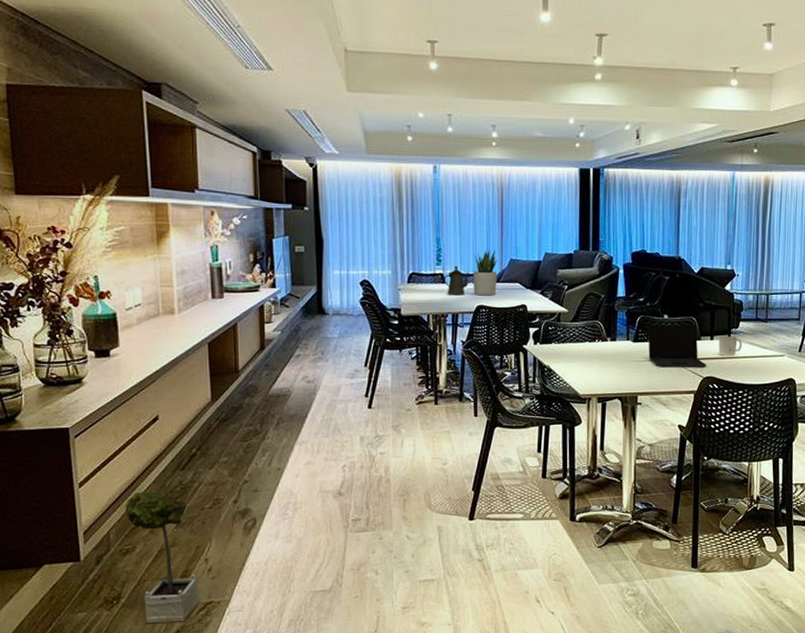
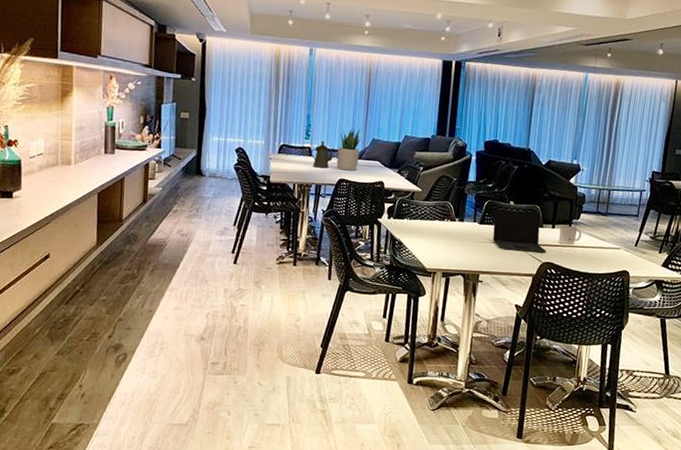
potted tree: present [125,490,200,624] -> none [14,320,72,439]

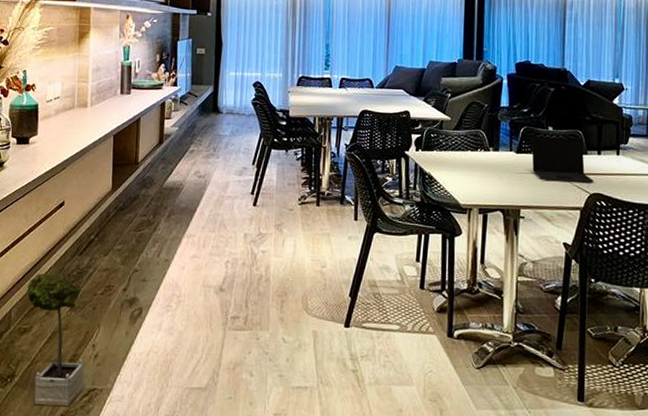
potted tree: none [14,320,72,439] -> present [27,273,85,407]
coffee pot: present [310,141,335,169] -> none [330,70,356,100]
planter: present [336,128,361,171] -> none [358,56,383,102]
mug: present [558,225,582,245] -> none [606,151,632,173]

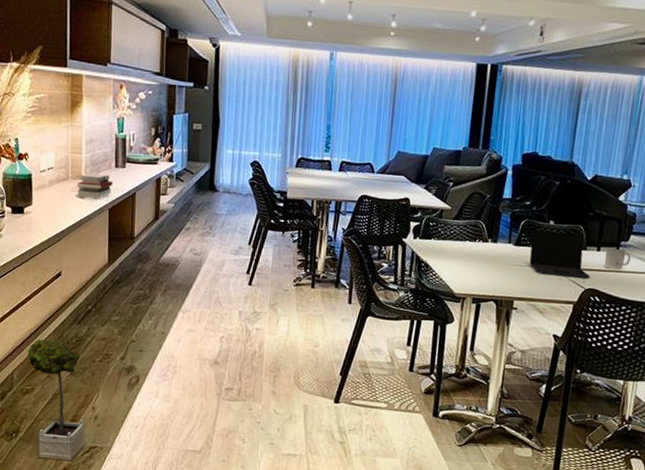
books: none [80,100,118,127] -> present [75,173,113,200]
mug: none [606,151,632,173] -> present [604,248,631,270]

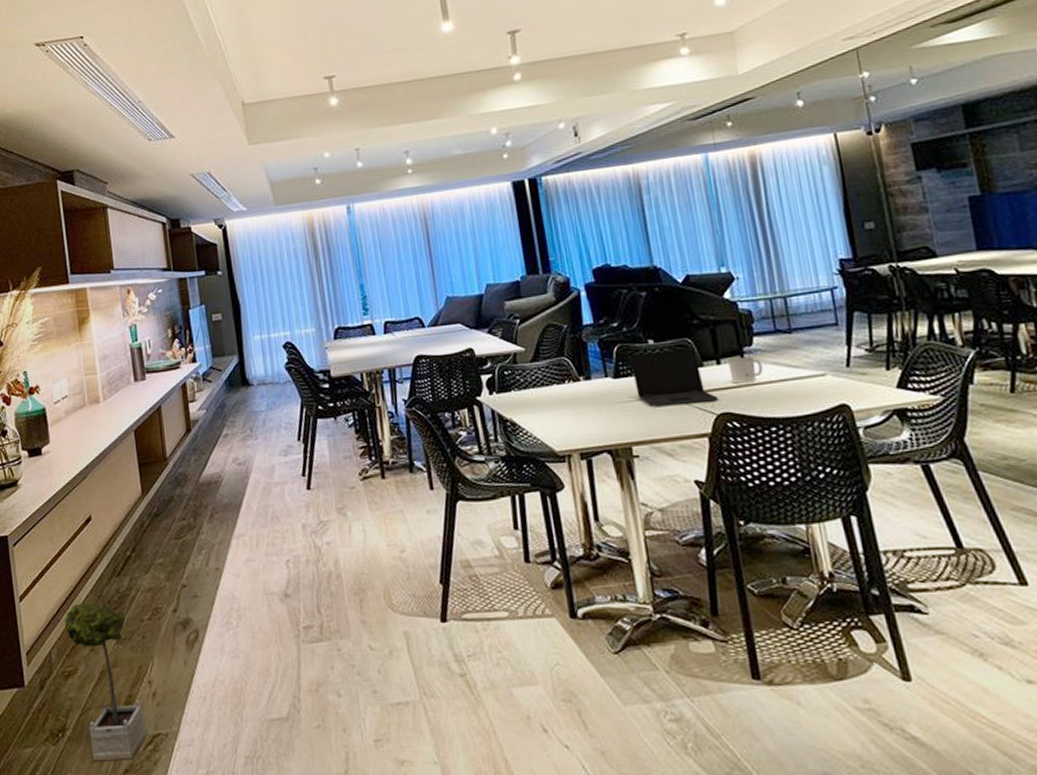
books: present [75,173,113,200] -> none [95,391,135,425]

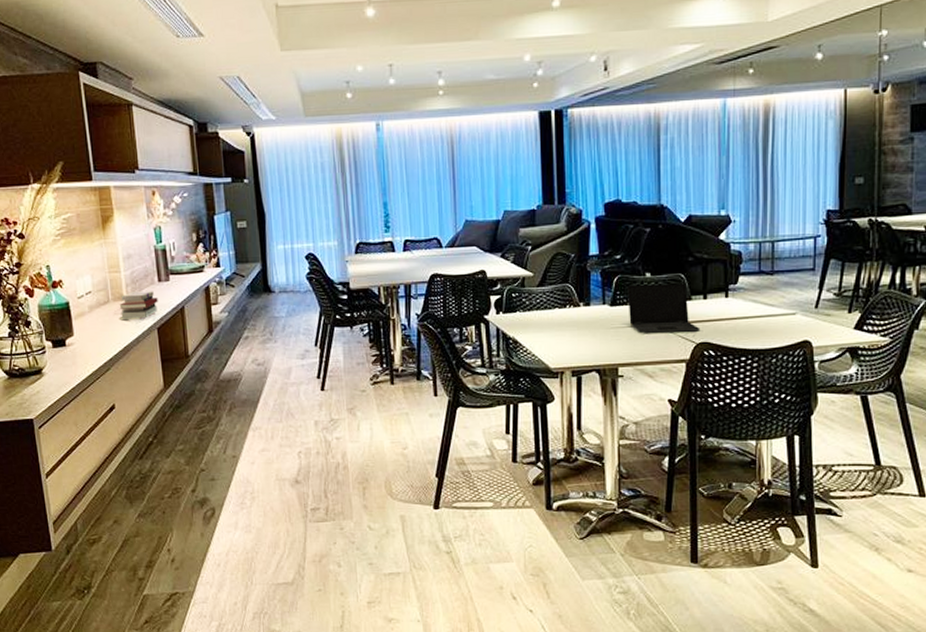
potted tree: present [64,601,147,761] -> none [89,480,165,614]
books: none [95,391,135,425] -> present [119,291,158,321]
mug: present [728,356,763,384] -> none [714,293,743,317]

